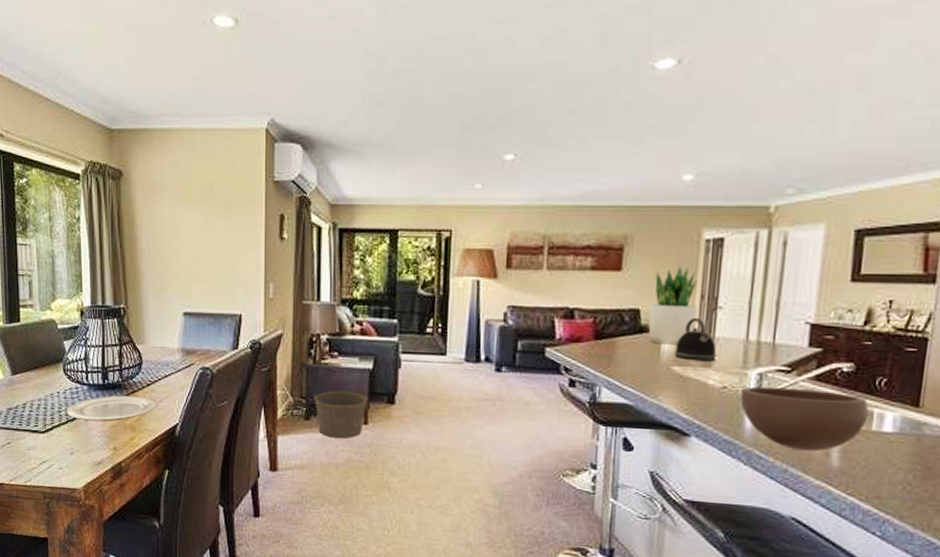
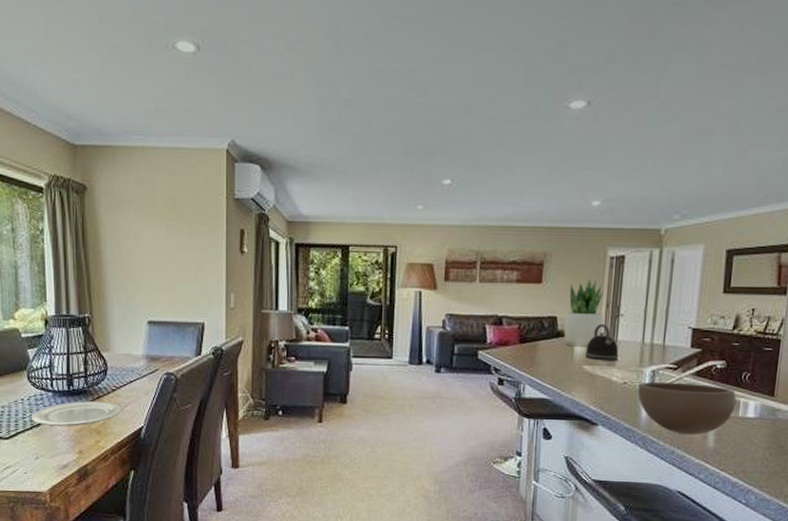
basket: present [314,391,369,439] -> none [273,392,323,436]

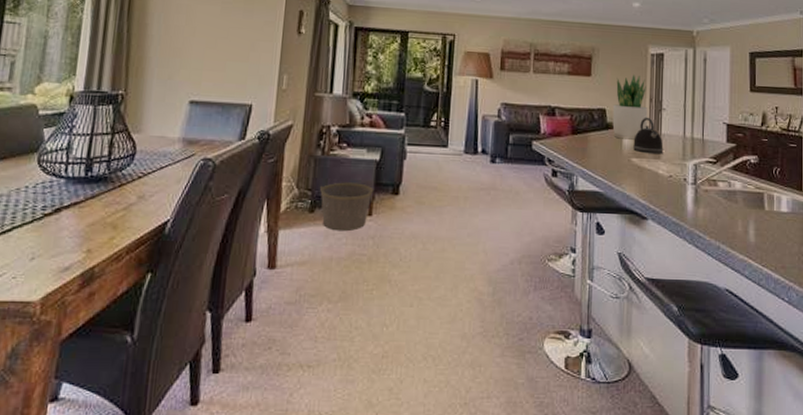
plate: present [31,401,122,426] -> none [33,189,147,220]
basket: none [273,392,323,436] -> present [320,182,374,232]
bowl: present [637,381,737,435] -> none [683,175,771,230]

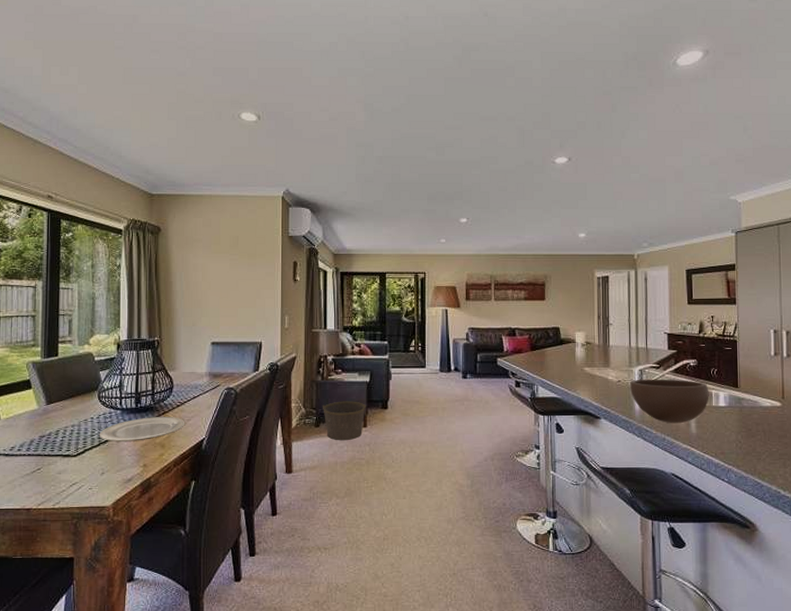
plate: none [33,189,147,220] -> present [99,417,185,441]
planter: present [612,74,648,140] -> none [566,296,597,352]
kettle: present [633,117,664,154] -> none [585,332,612,363]
bowl: none [683,175,771,230] -> present [630,379,709,424]

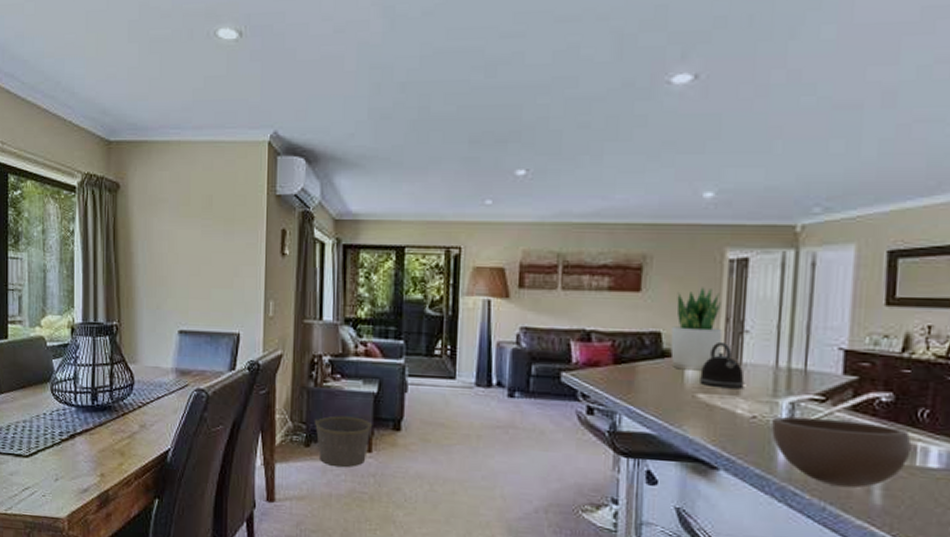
plate: present [99,417,185,441] -> none [52,417,148,446]
planter: none [566,296,597,352] -> present [670,287,723,371]
kettle: none [585,332,612,363] -> present [700,341,744,389]

